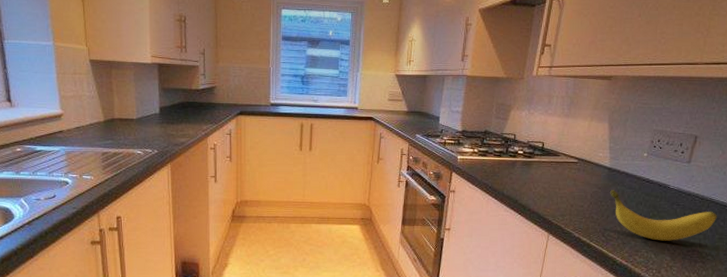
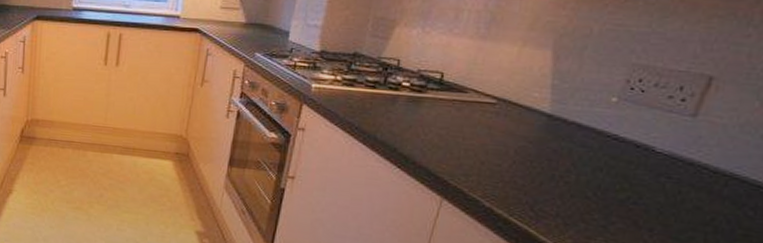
banana: present [610,190,718,241] -> none [548,146,744,230]

